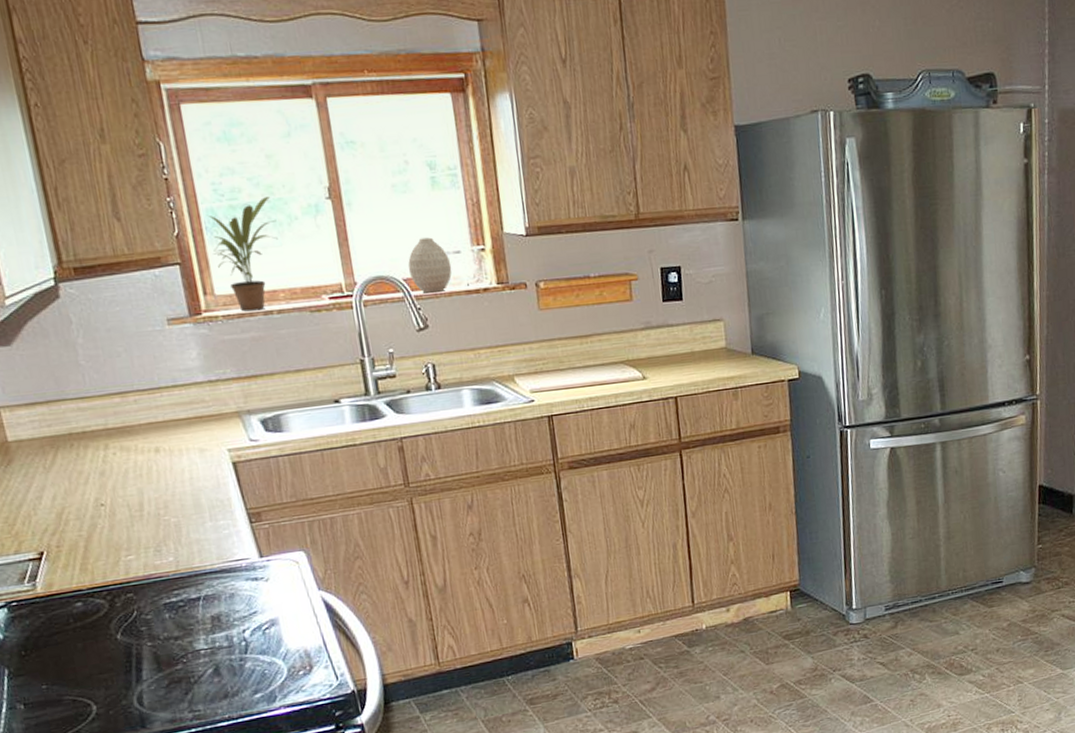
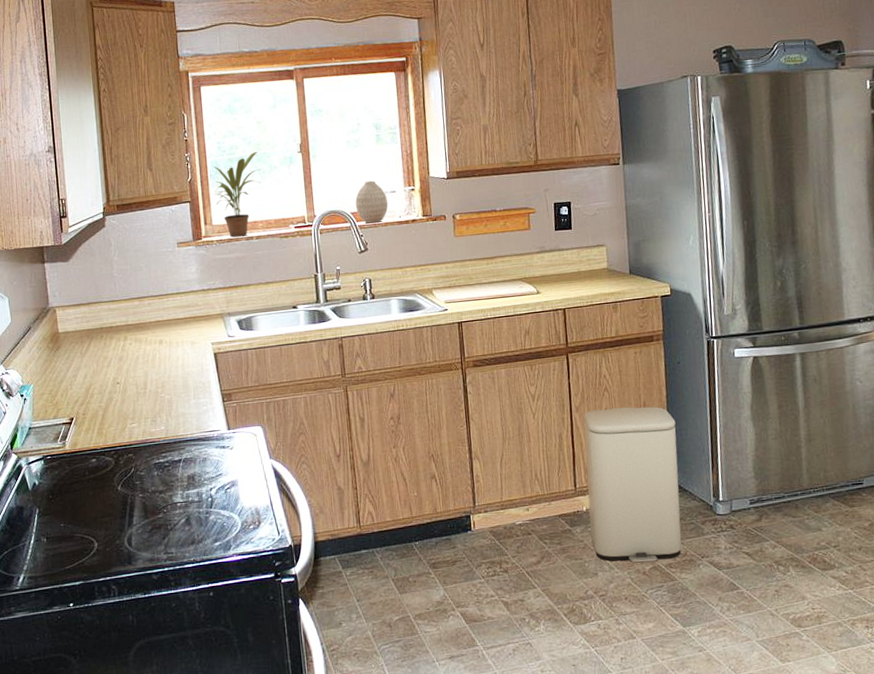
pedal bin: none [701,508,812,683] -> present [584,406,682,563]

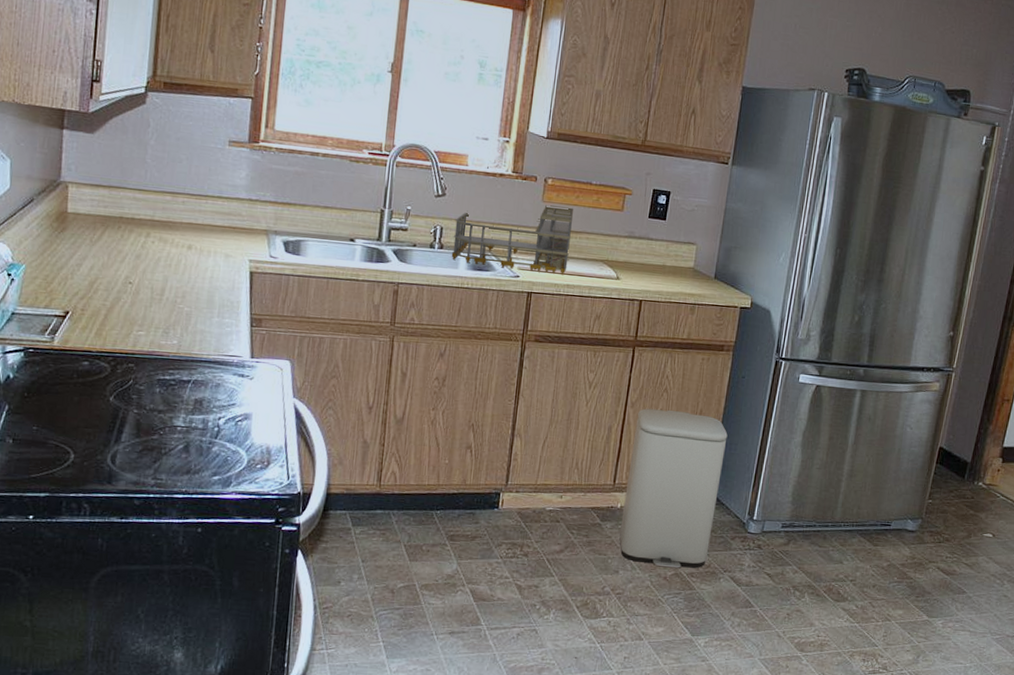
potted plant: present [212,152,261,238] -> none [282,59,342,151]
vase: present [355,180,389,224] -> none [441,121,478,170]
dish rack: none [380,236,489,307] -> present [451,205,574,276]

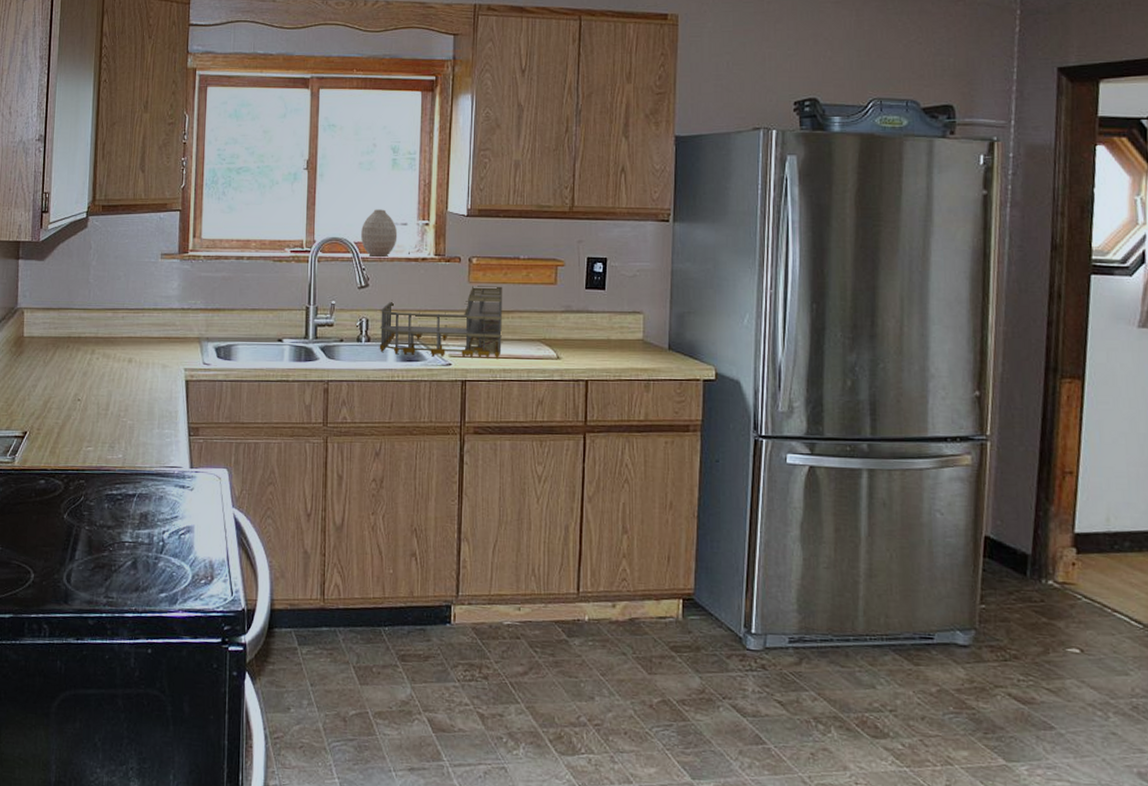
vase: none [441,121,478,170] -> present [361,209,398,258]
pedal bin: present [619,408,728,570] -> none [591,503,707,696]

